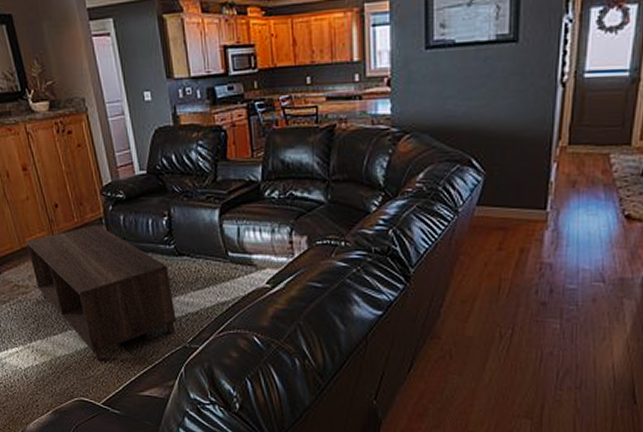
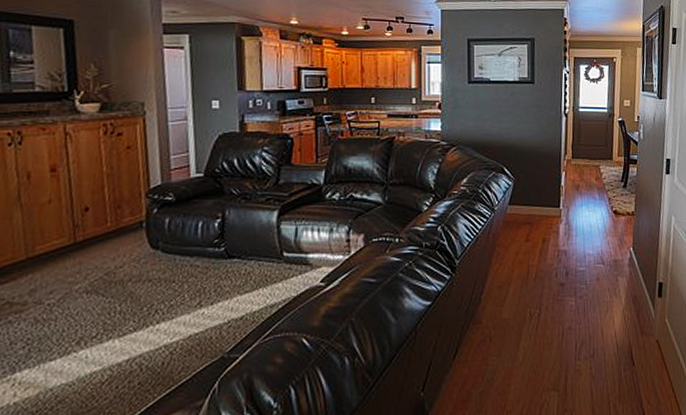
coffee table: present [26,225,177,362] -> none [35,229,217,388]

